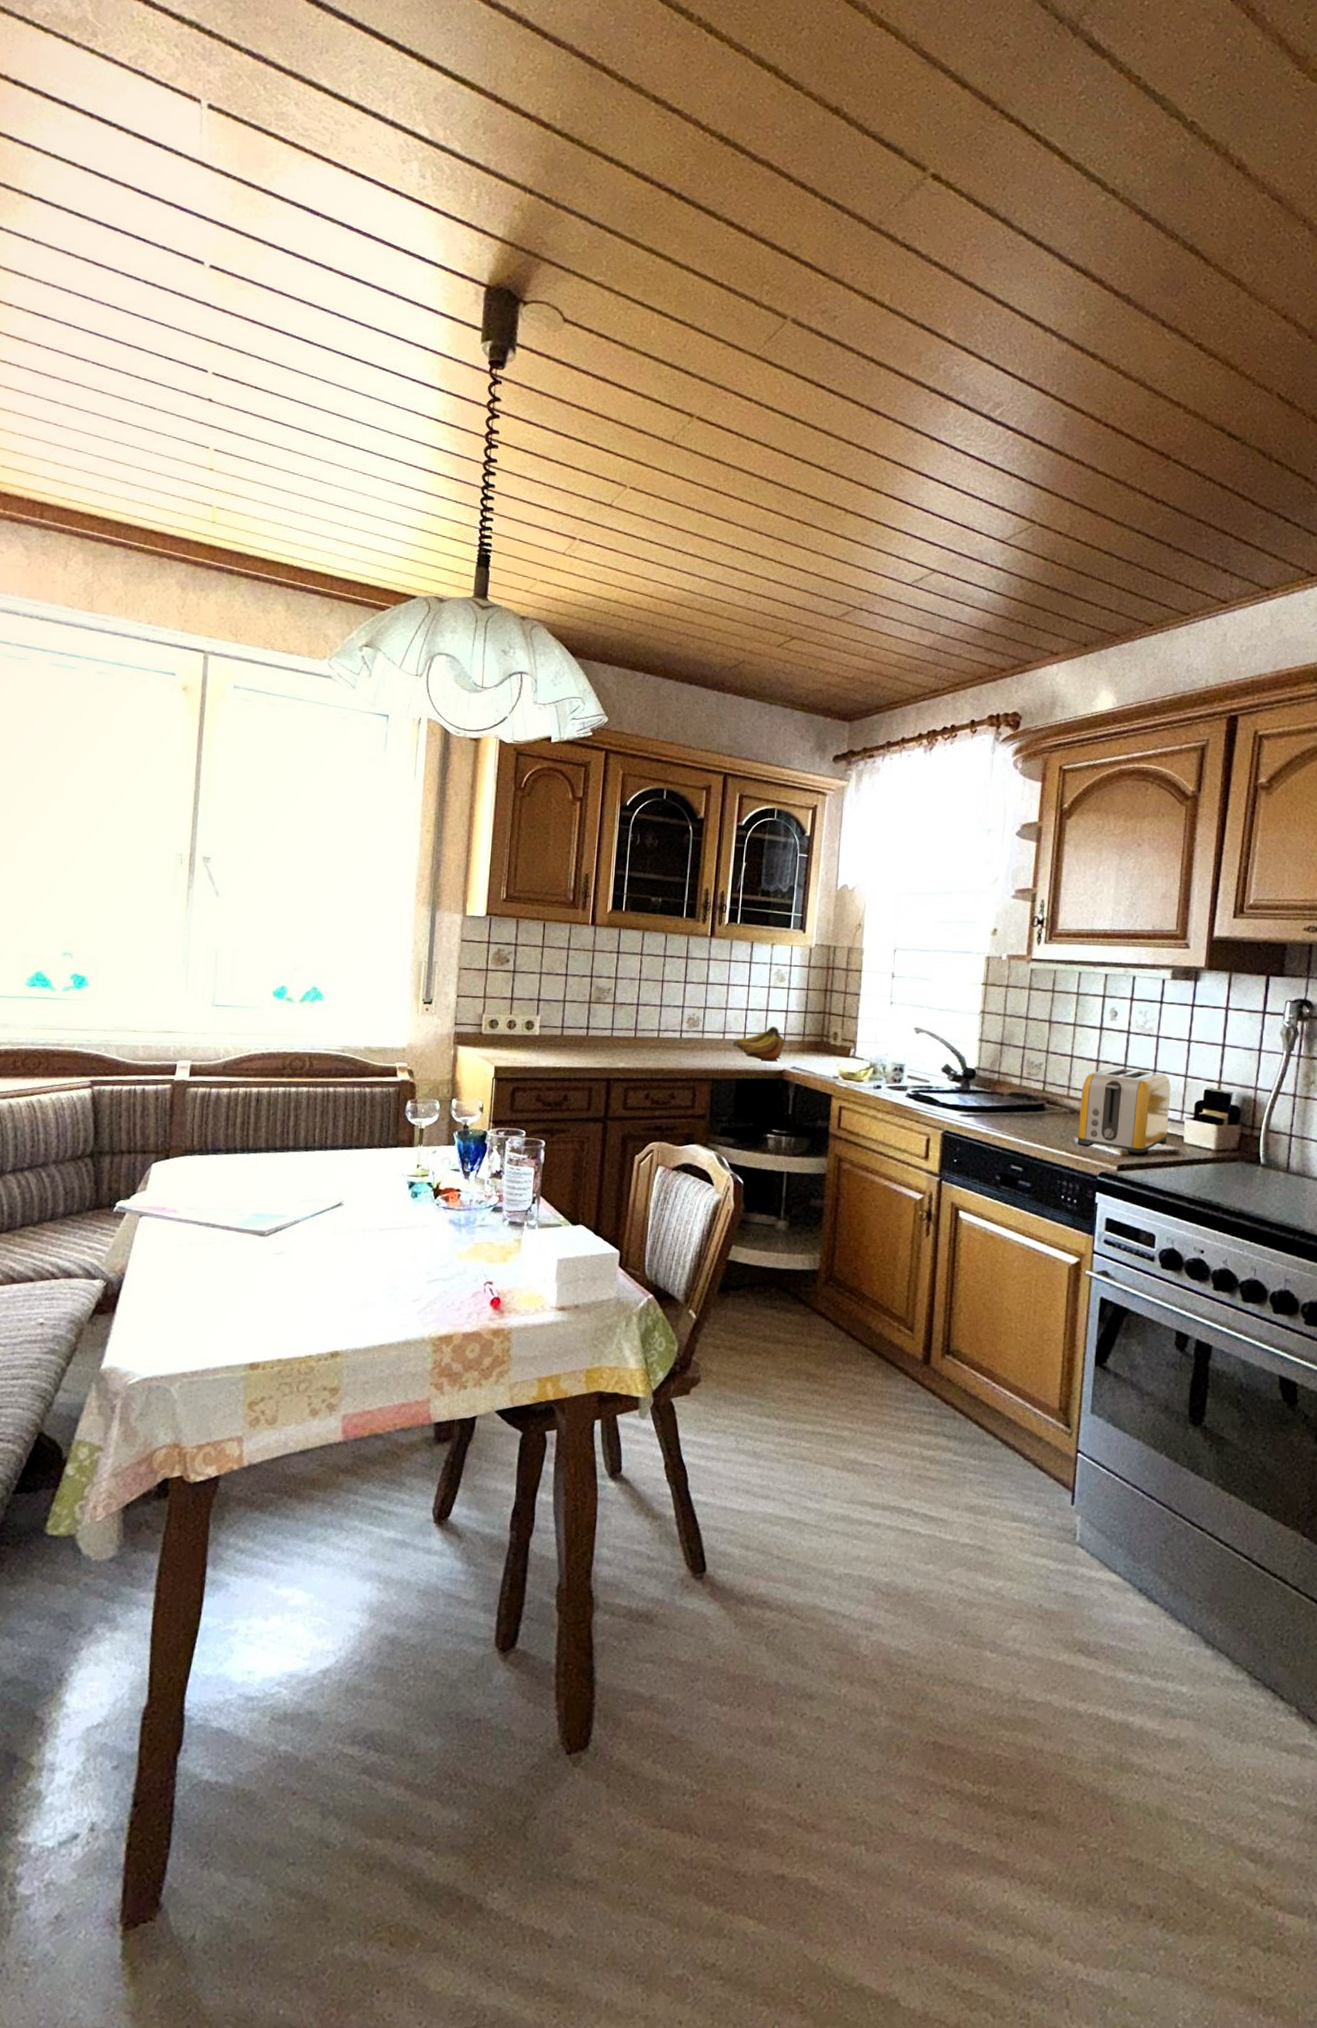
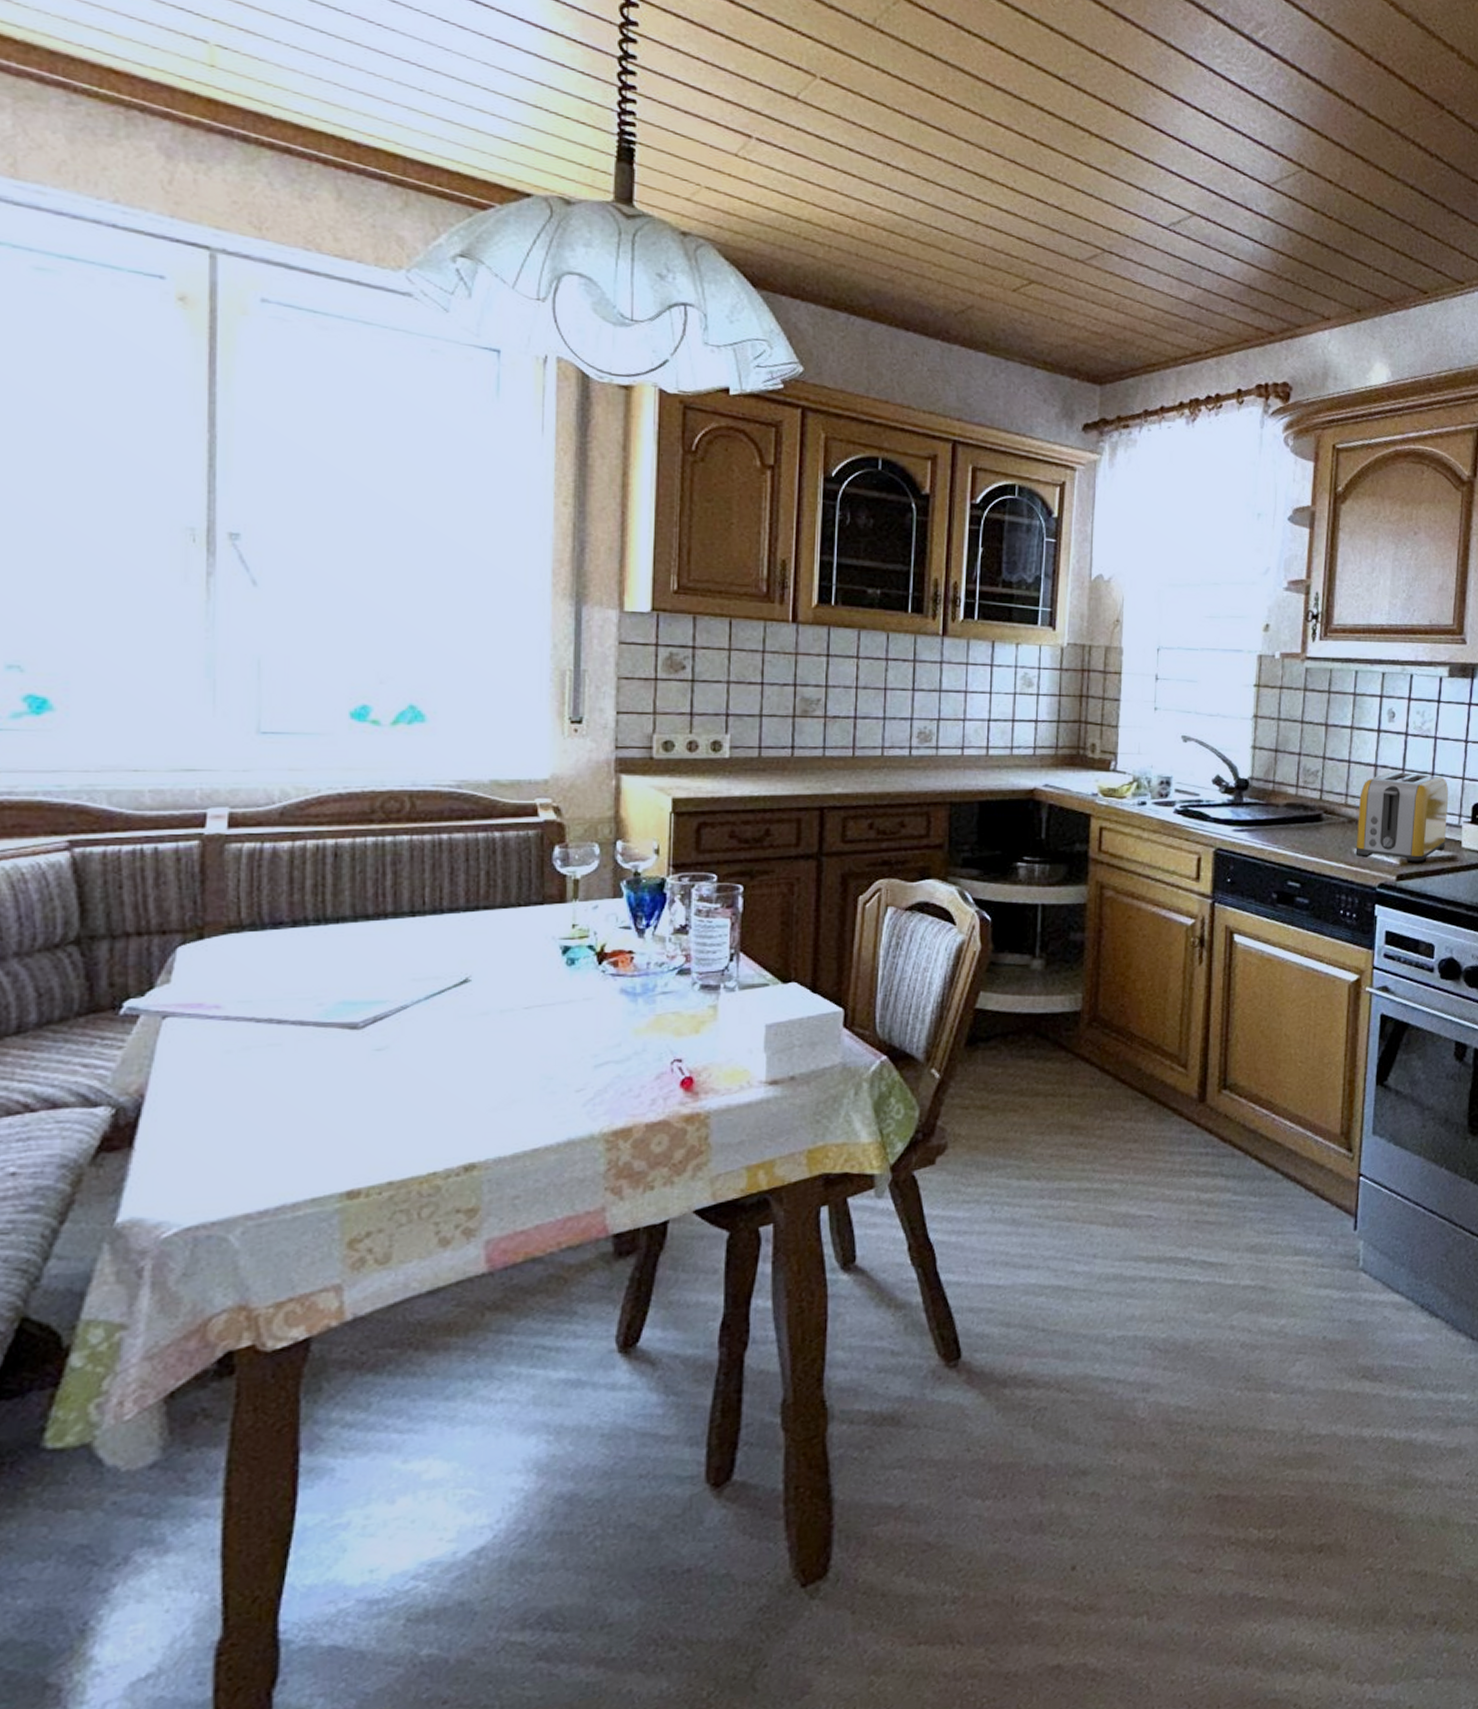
fruit: present [733,1027,785,1062] -> none [974,739,1035,779]

